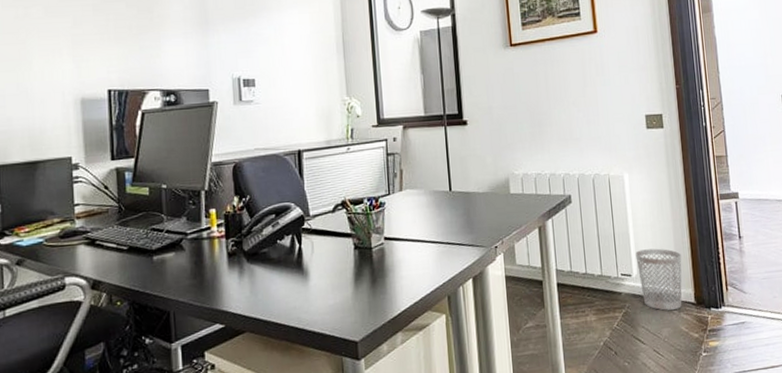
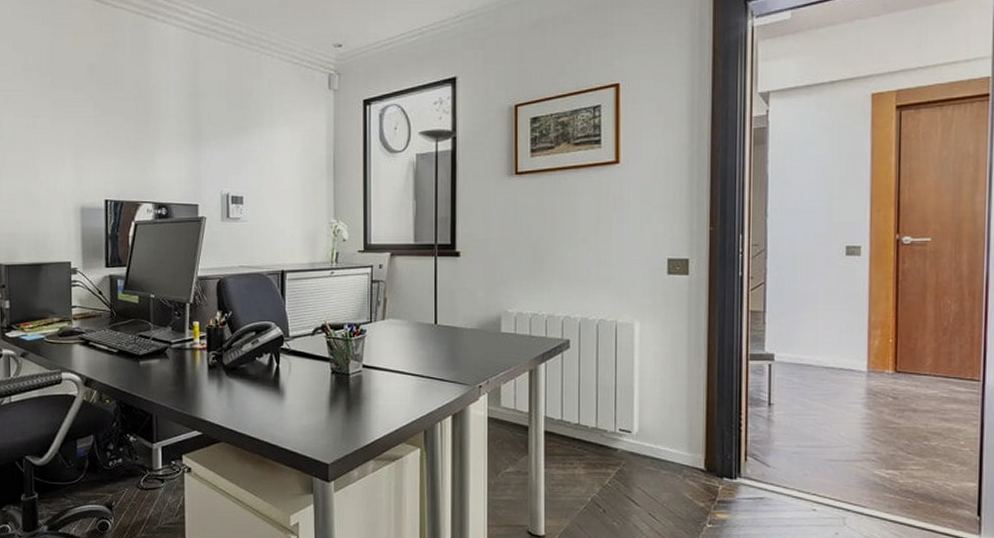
wastebasket: present [635,248,682,311] -> none [639,406,694,474]

